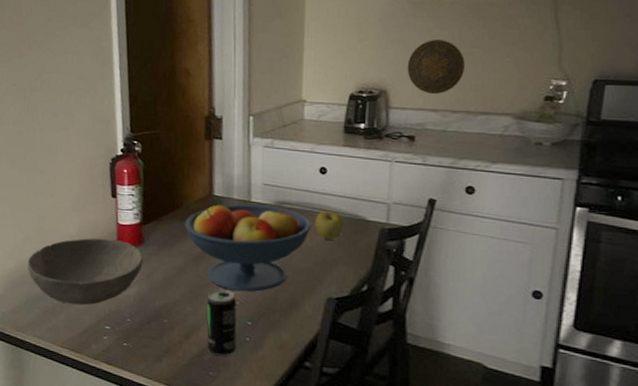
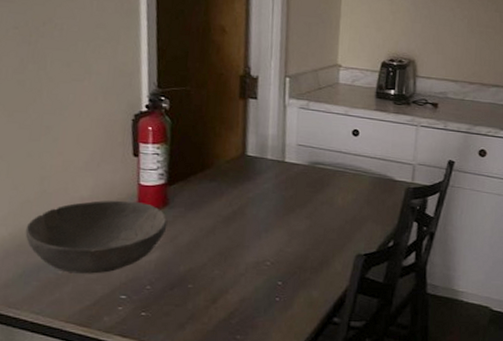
fruit bowl: present [184,204,312,292] -> none [214,164,344,252]
beverage can: present [206,290,237,357] -> none [235,251,268,319]
apple: present [315,211,344,240] -> none [346,171,374,199]
decorative plate: present [407,40,465,95] -> none [432,17,481,67]

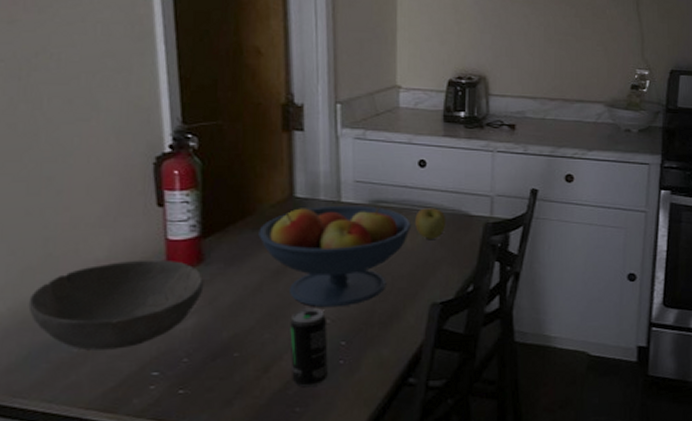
fruit bowl: none [214,164,344,252] -> present [258,205,412,308]
beverage can: none [235,251,268,319] -> present [290,308,328,388]
apple: none [346,171,374,199] -> present [415,208,446,239]

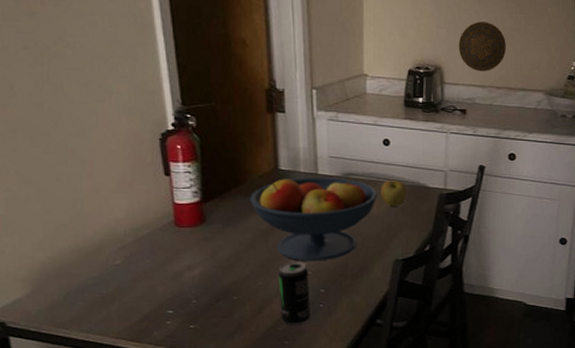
bowl: present [28,259,204,351] -> none [64,219,206,292]
decorative plate: none [505,25,560,82] -> present [458,21,506,72]

